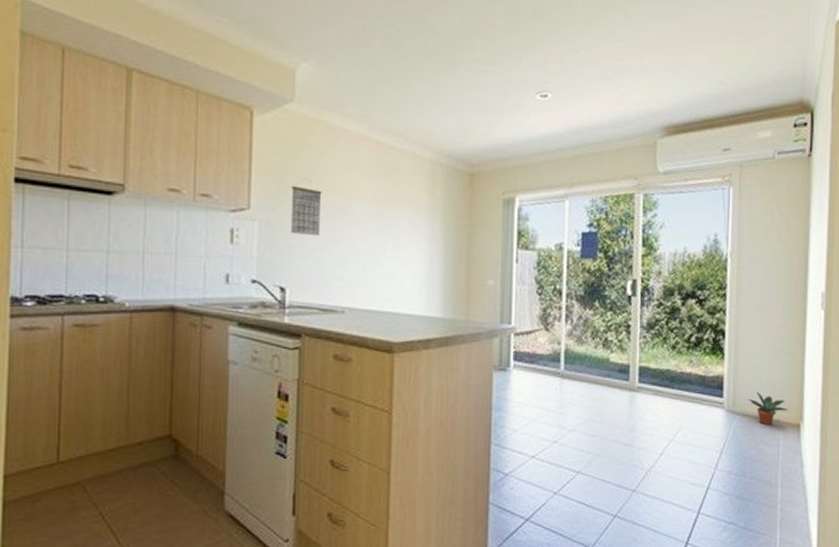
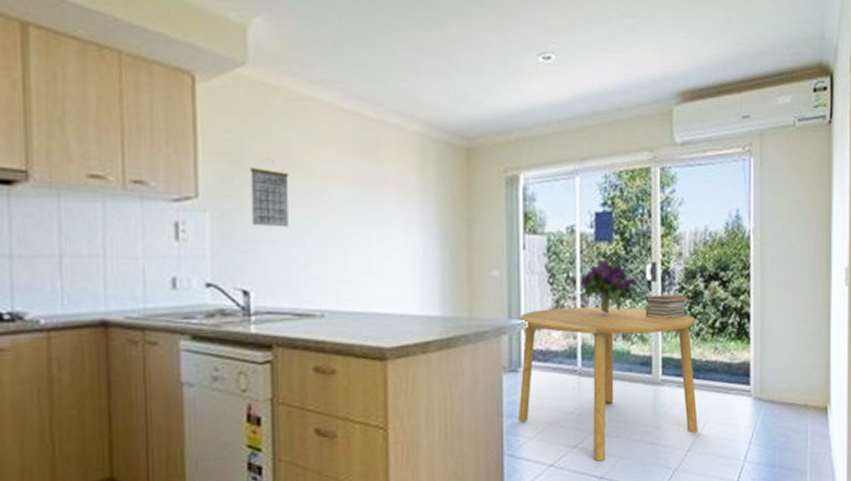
dining table: none [505,316,671,457] -> present [518,306,698,462]
bouquet: none [564,274,619,324] -> present [578,259,638,314]
book stack: none [624,308,667,332] -> present [645,294,689,320]
potted plant: present [748,392,789,426] -> none [775,376,816,412]

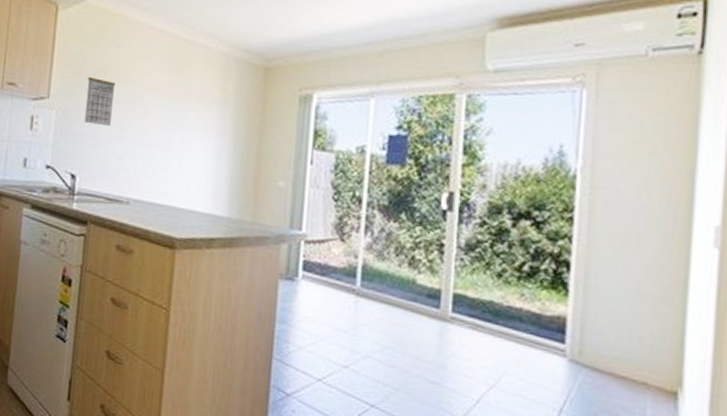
dining table: present [518,306,698,462] -> none [290,224,496,389]
bouquet: present [578,259,638,314] -> none [363,182,431,239]
book stack: present [645,294,689,320] -> none [436,226,492,254]

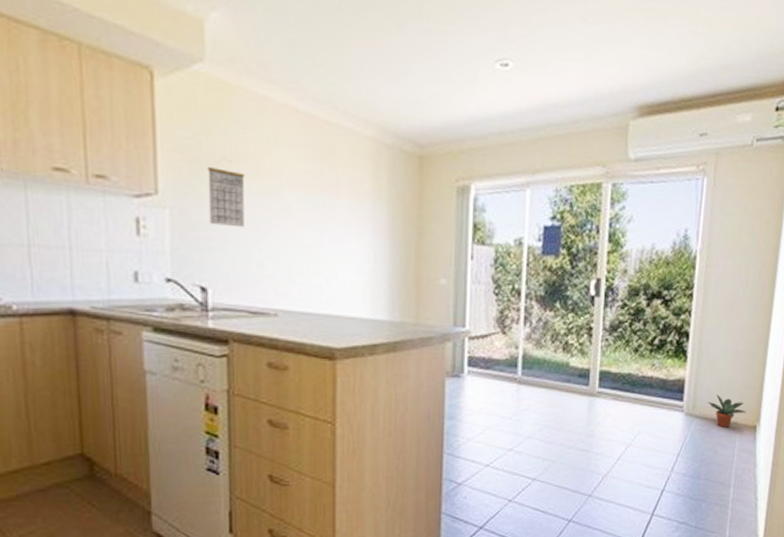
potted plant: none [600,342,661,388] -> present [707,394,747,428]

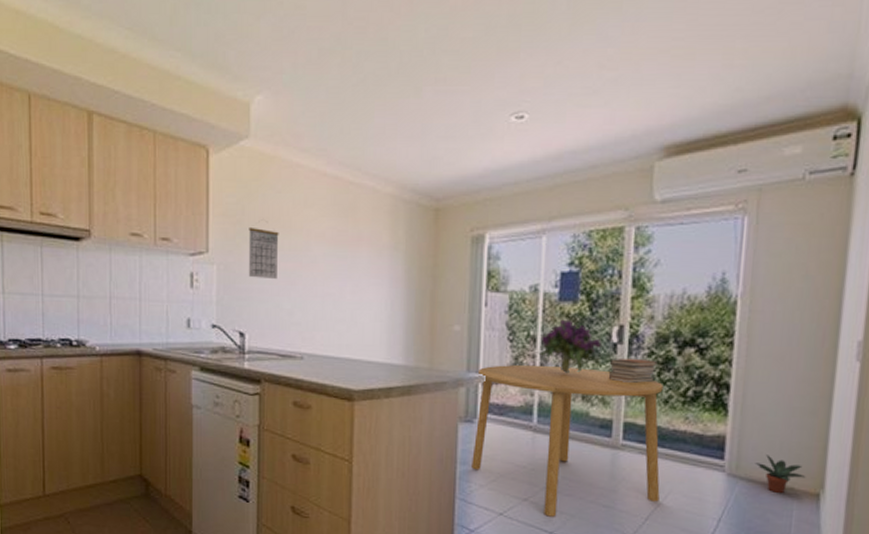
dining table: none [459,318,634,464] -> present [471,364,663,517]
bouquet: none [522,273,582,327] -> present [538,319,603,374]
book stack: none [586,310,631,335] -> present [608,358,659,384]

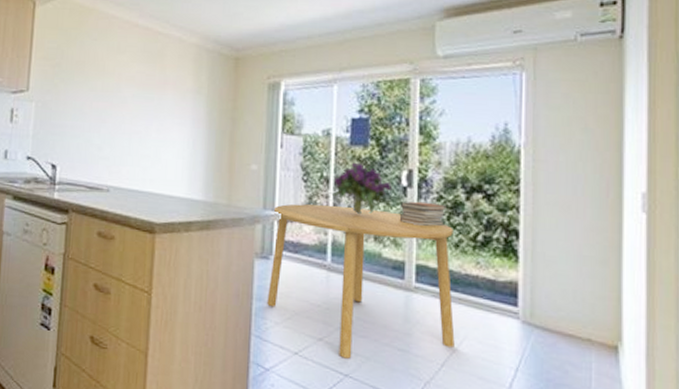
calendar: present [248,226,279,280] -> none [63,69,93,117]
potted plant: present [755,455,806,494] -> none [549,303,602,345]

